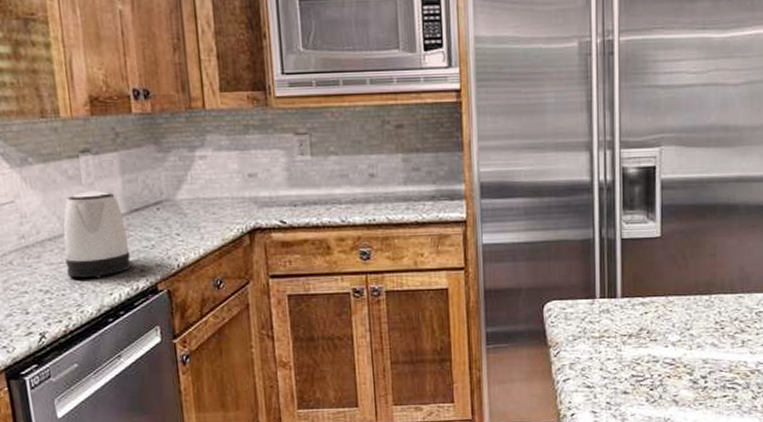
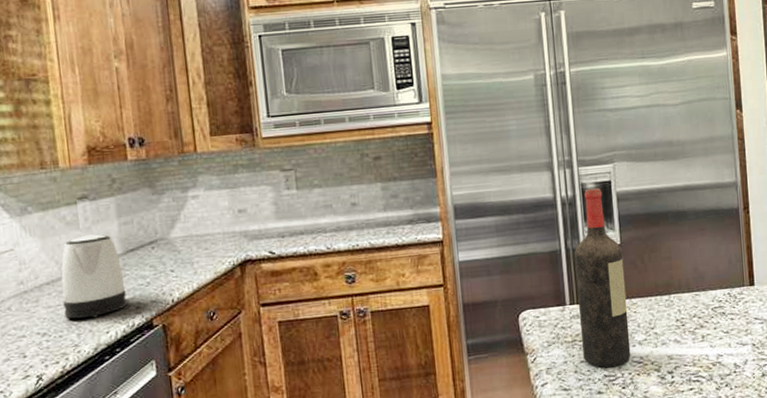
wine bottle: none [608,173,663,367] -> present [574,187,631,368]

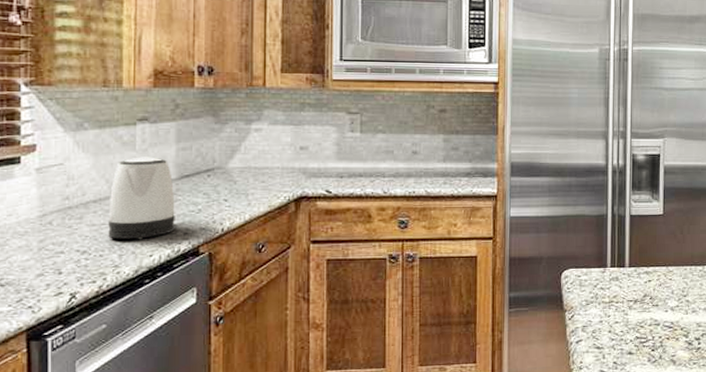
wine bottle: present [574,187,631,368] -> none [618,159,664,329]

